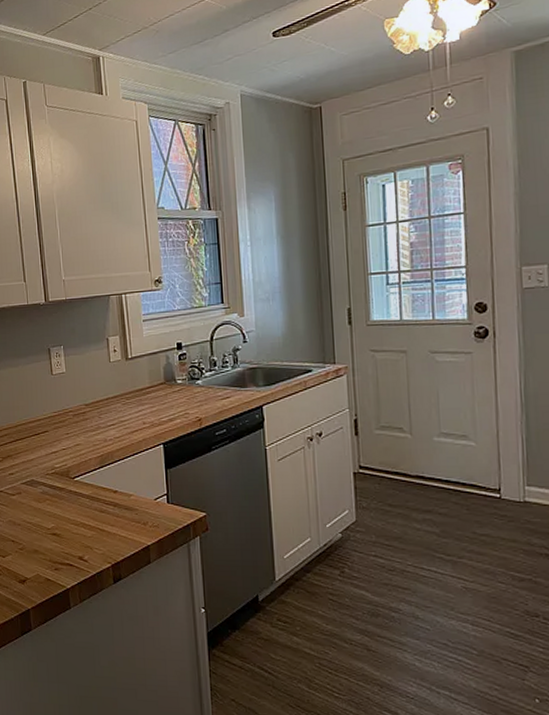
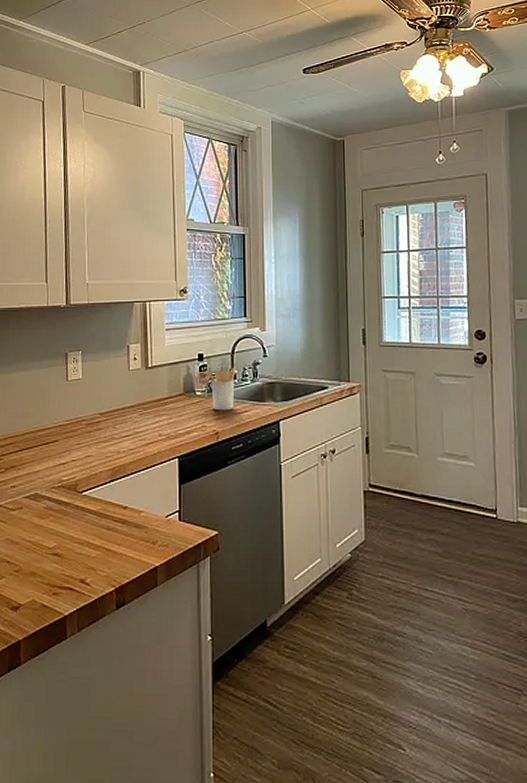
utensil holder: none [187,352,216,398] -> present [207,365,236,411]

